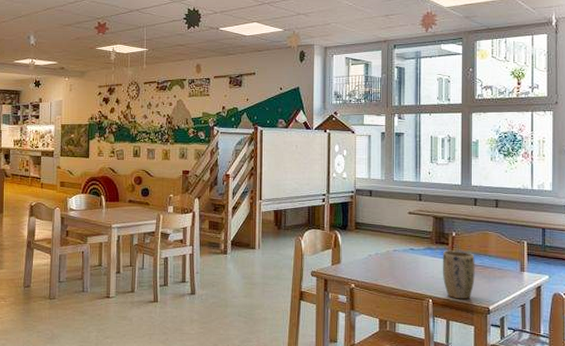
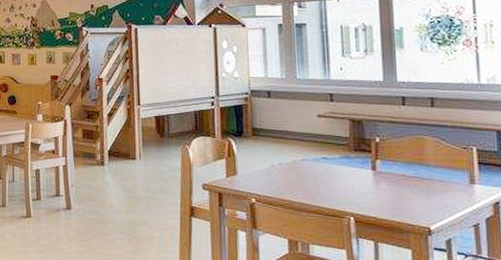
plant pot: present [442,250,475,299] -> none [364,159,409,217]

